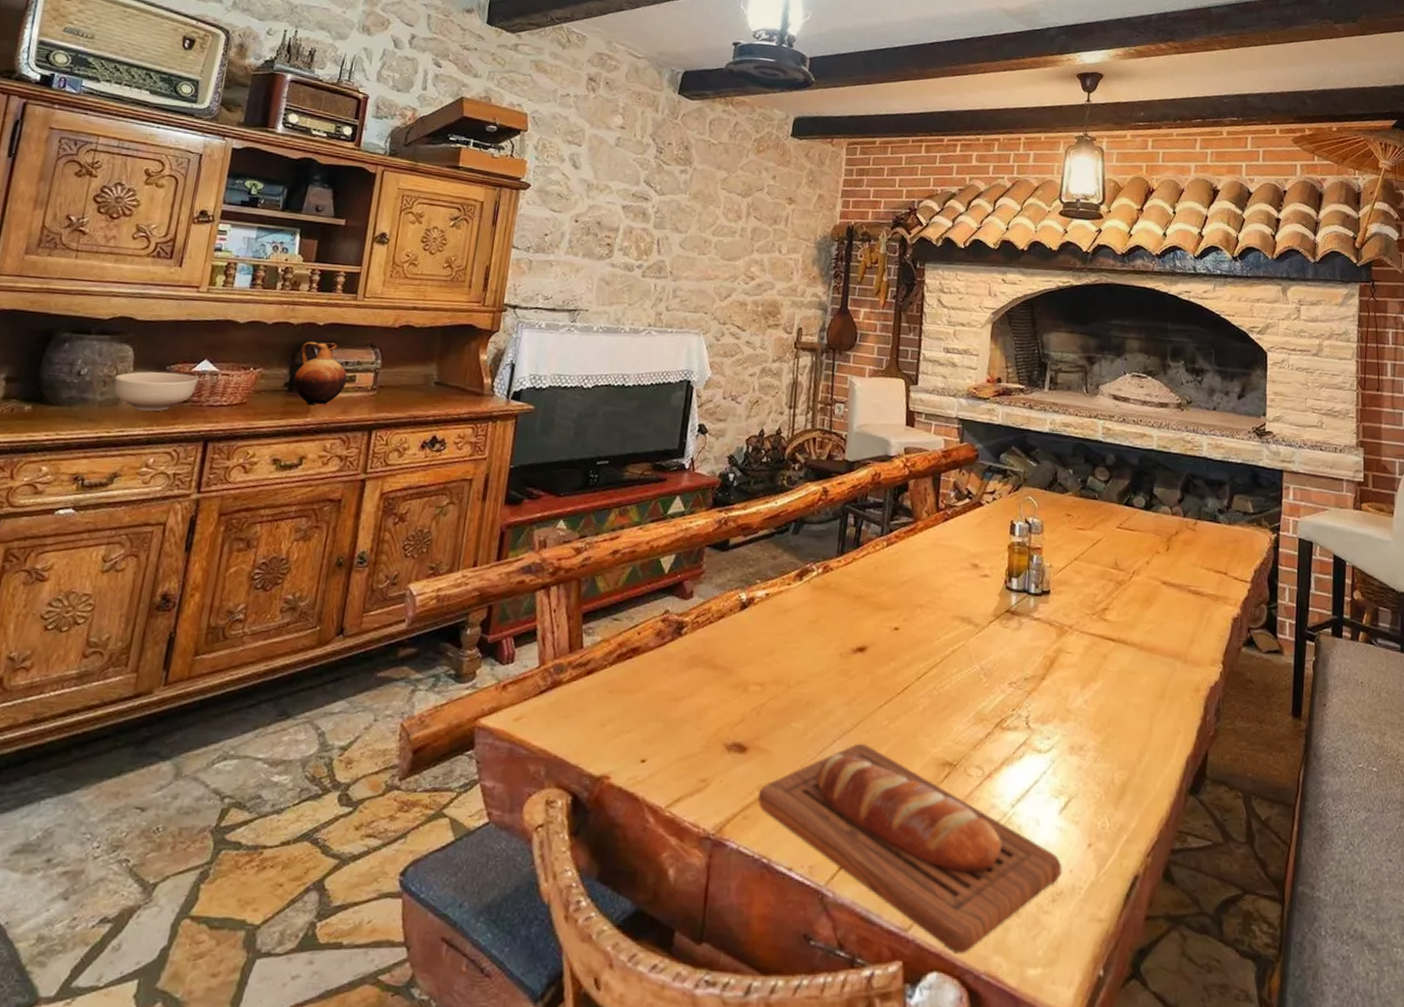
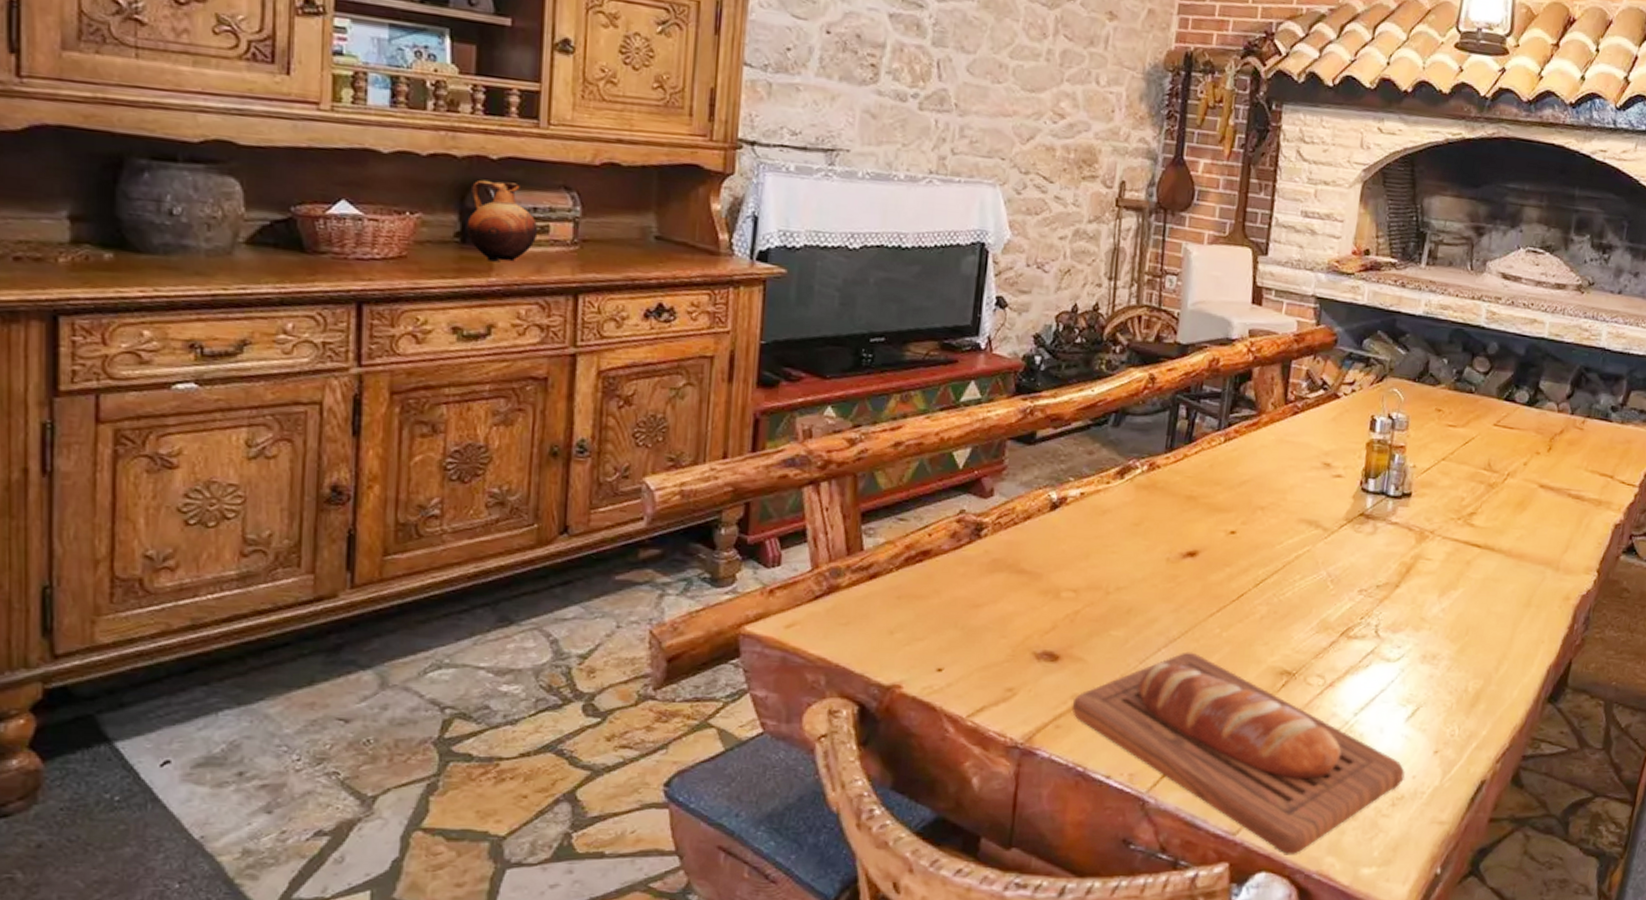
bowl: present [114,371,199,412] -> none [221,212,338,265]

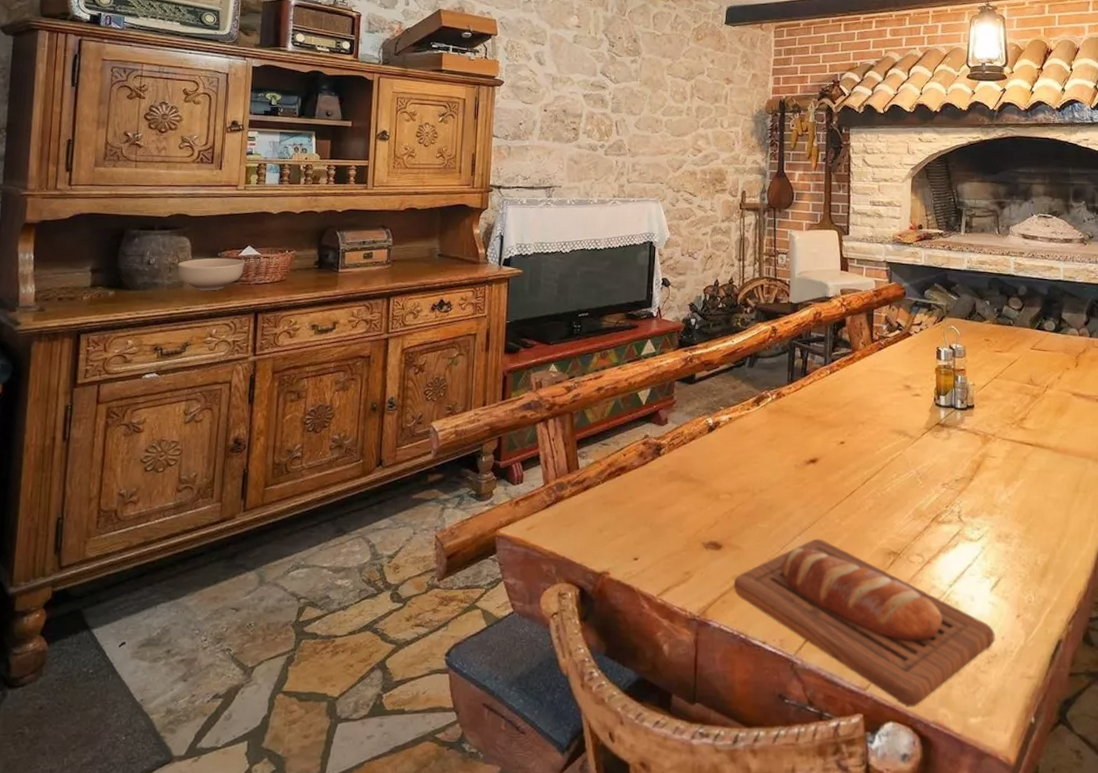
bowl: none [221,212,338,265] -> present [177,258,245,291]
ceramic pitcher: present [466,179,539,262] -> none [322,226,366,279]

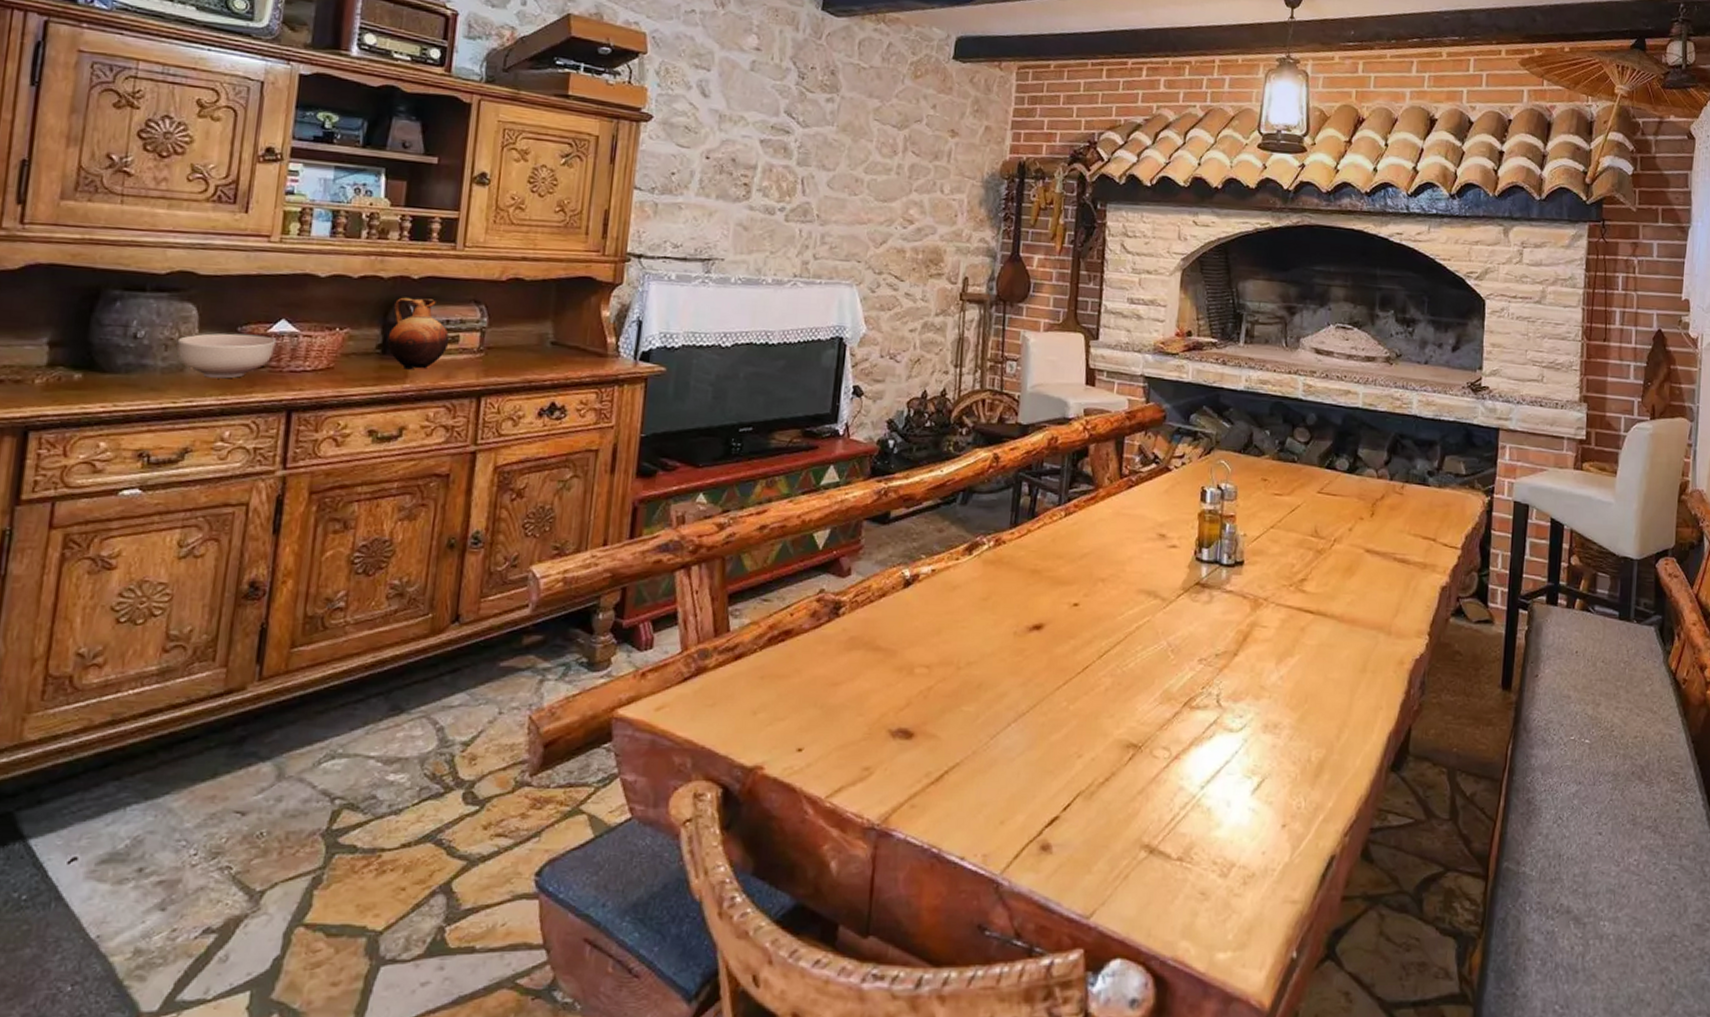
ceramic pitcher: none [322,226,366,279] -> present [387,297,450,370]
bread loaf: present [733,538,995,706] -> none [926,726,1254,939]

